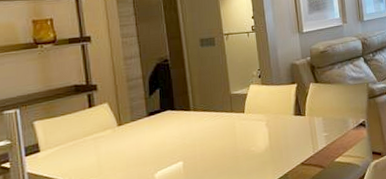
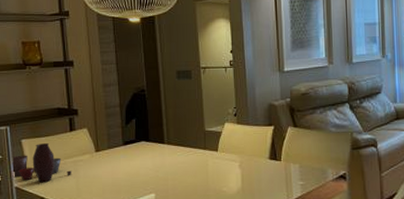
pottery set: none [23,122,92,165] -> present [12,143,71,183]

